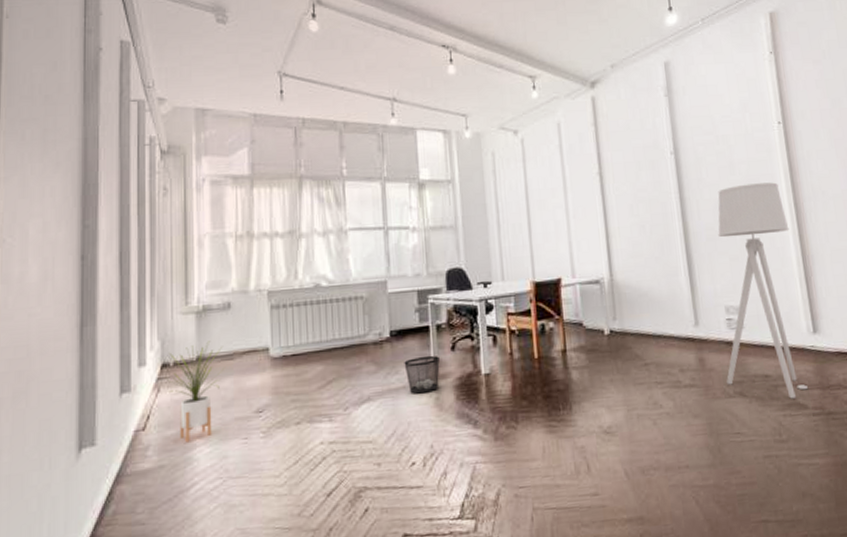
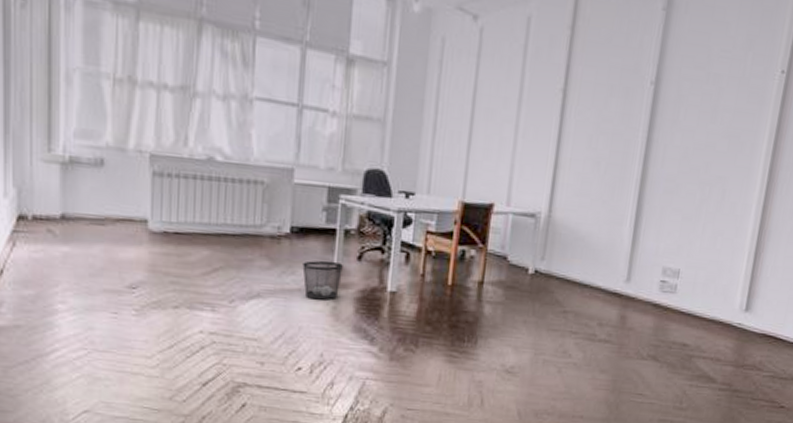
house plant: present [169,341,224,443] -> none [26,199,93,306]
floor lamp: present [718,182,808,399] -> none [643,136,759,371]

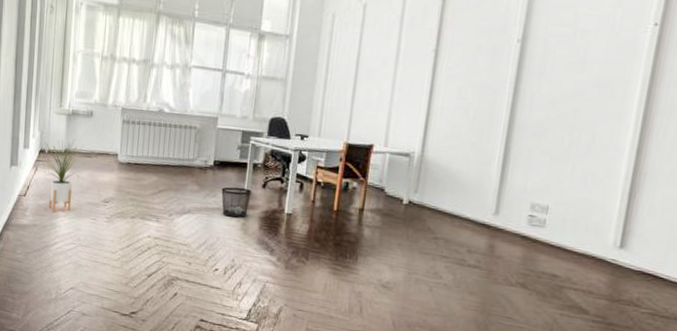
house plant: none [26,199,93,306] -> present [43,139,83,212]

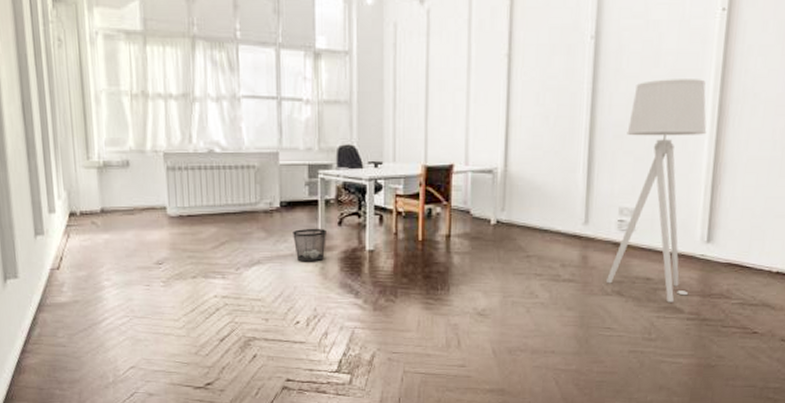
house plant: present [43,139,83,212] -> none [76,195,126,284]
floor lamp: none [512,85,631,302] -> present [606,79,707,302]

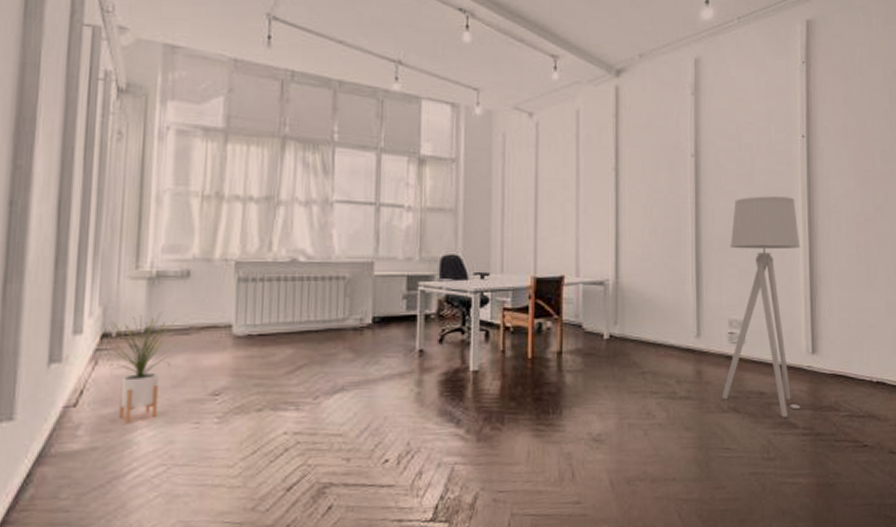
house plant: none [76,195,126,284] -> present [108,311,177,423]
waste bin: present [293,228,326,262] -> none [385,346,425,387]

